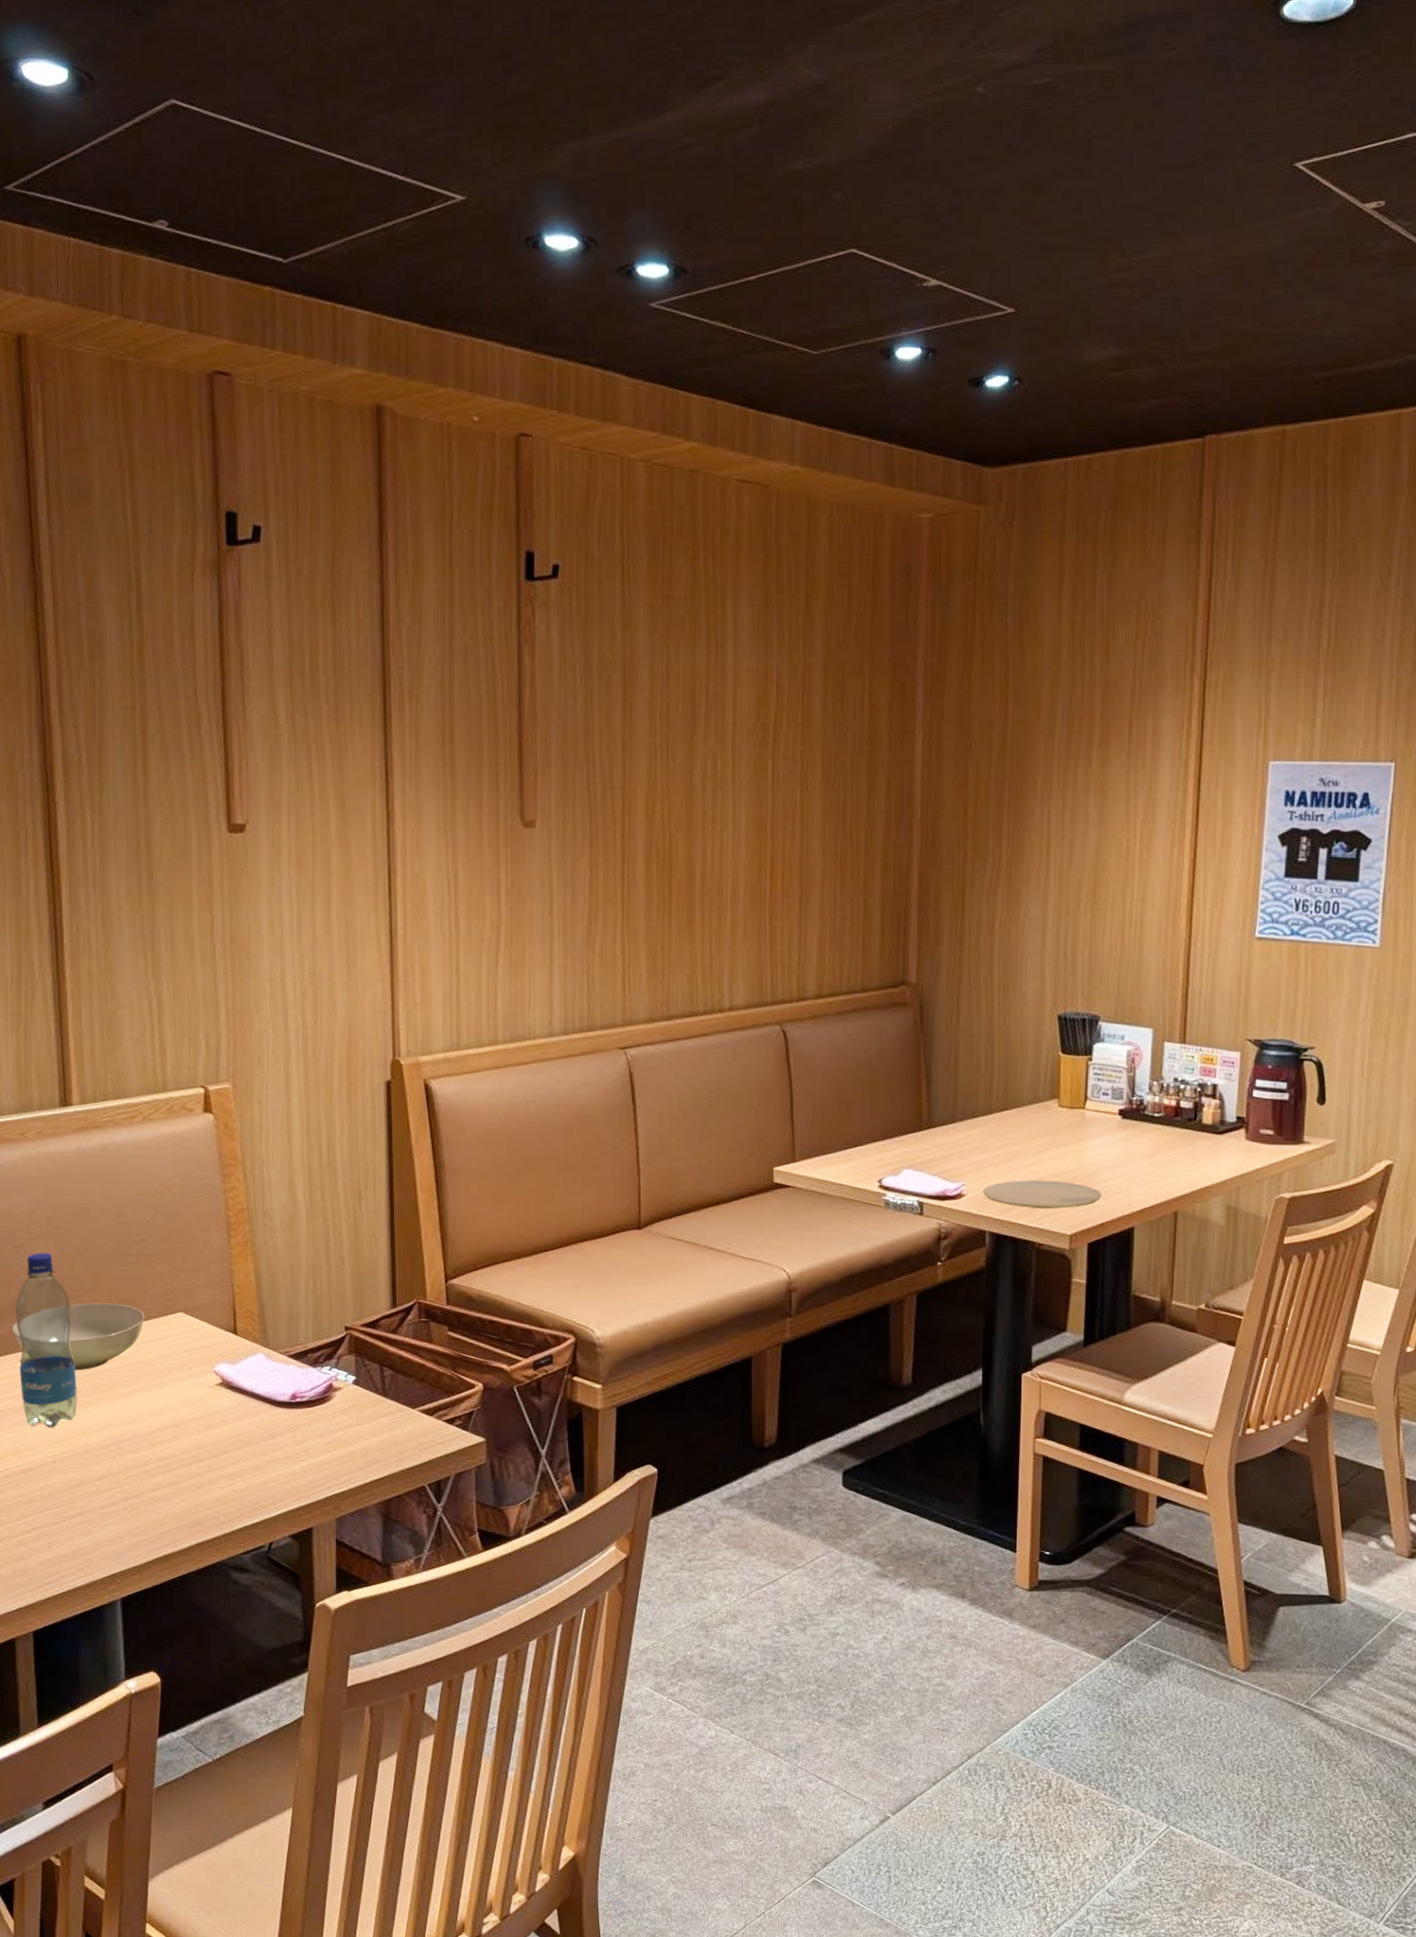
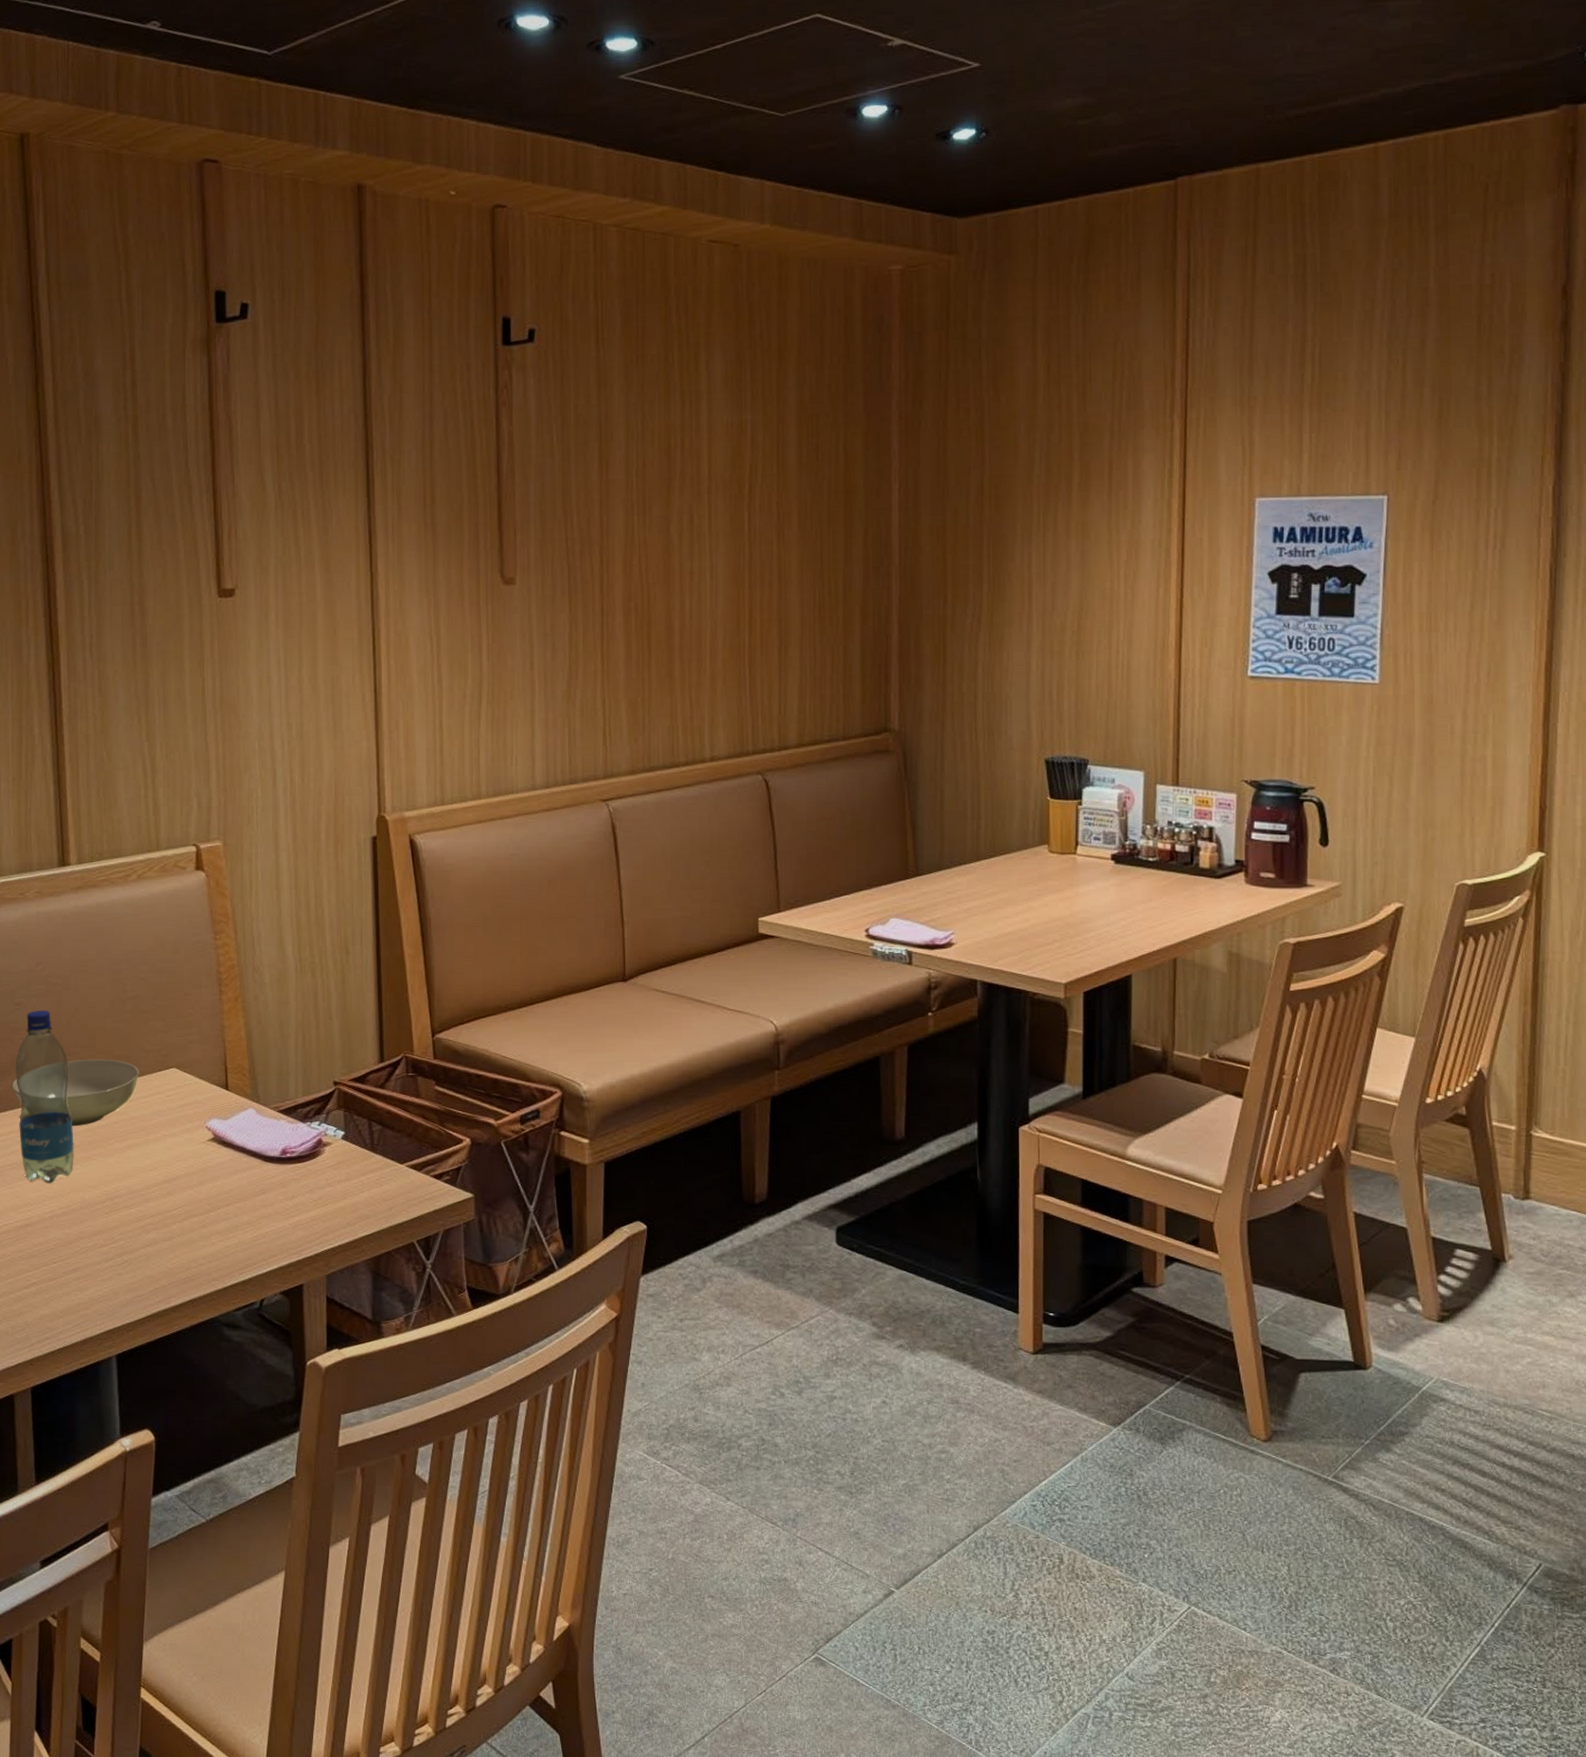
plate: present [982,1180,1102,1209] -> none [973,928,1097,958]

